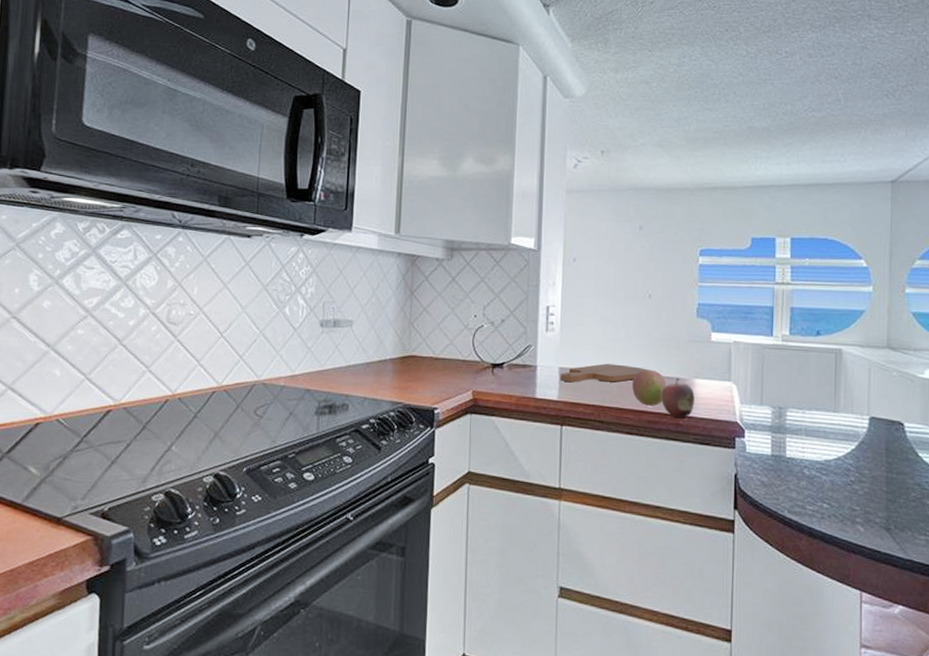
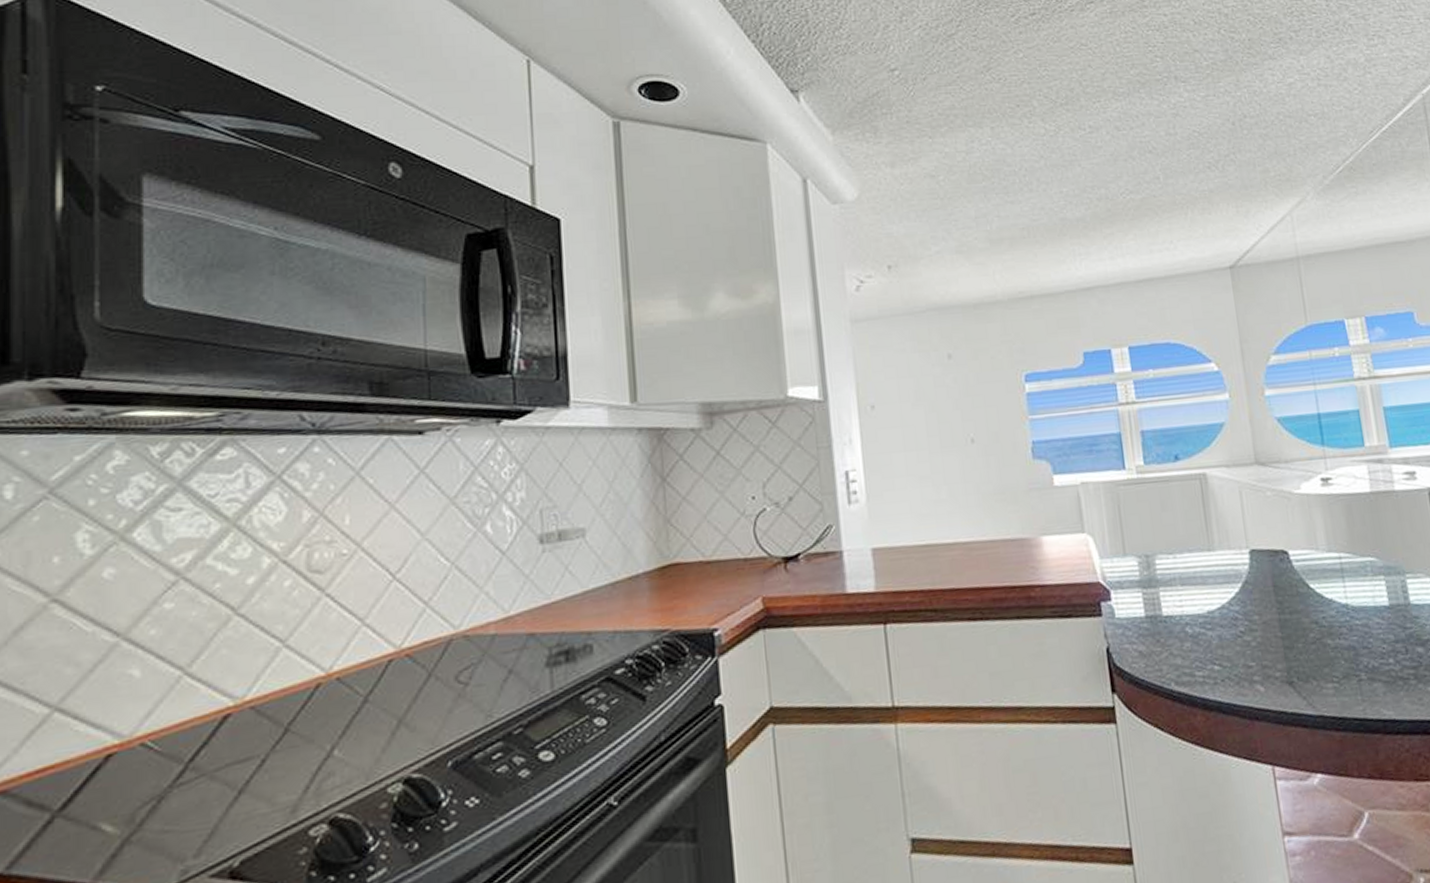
cutting board: present [560,363,656,383] -> none [874,532,994,566]
fruit: present [632,369,667,406] -> none [966,533,1009,581]
fruit: present [660,378,695,418] -> none [1003,539,1046,589]

